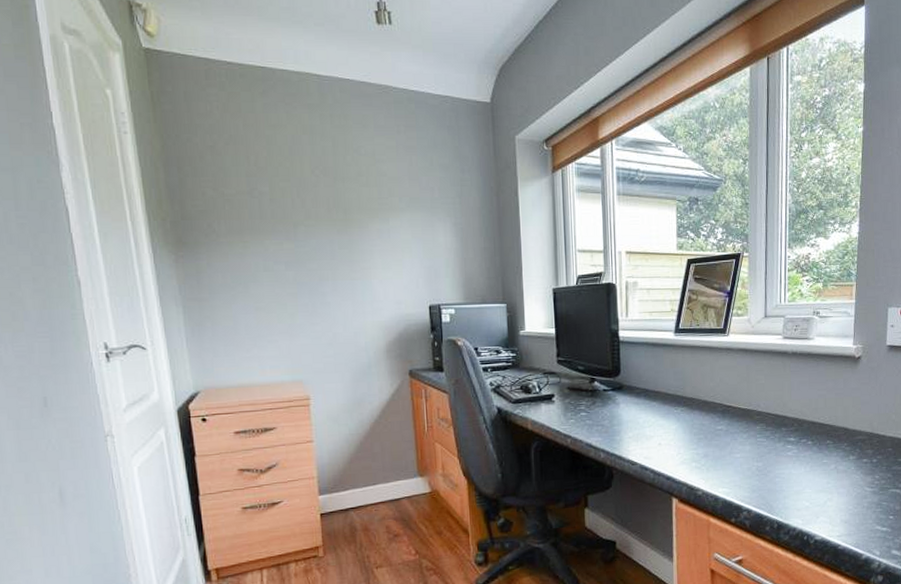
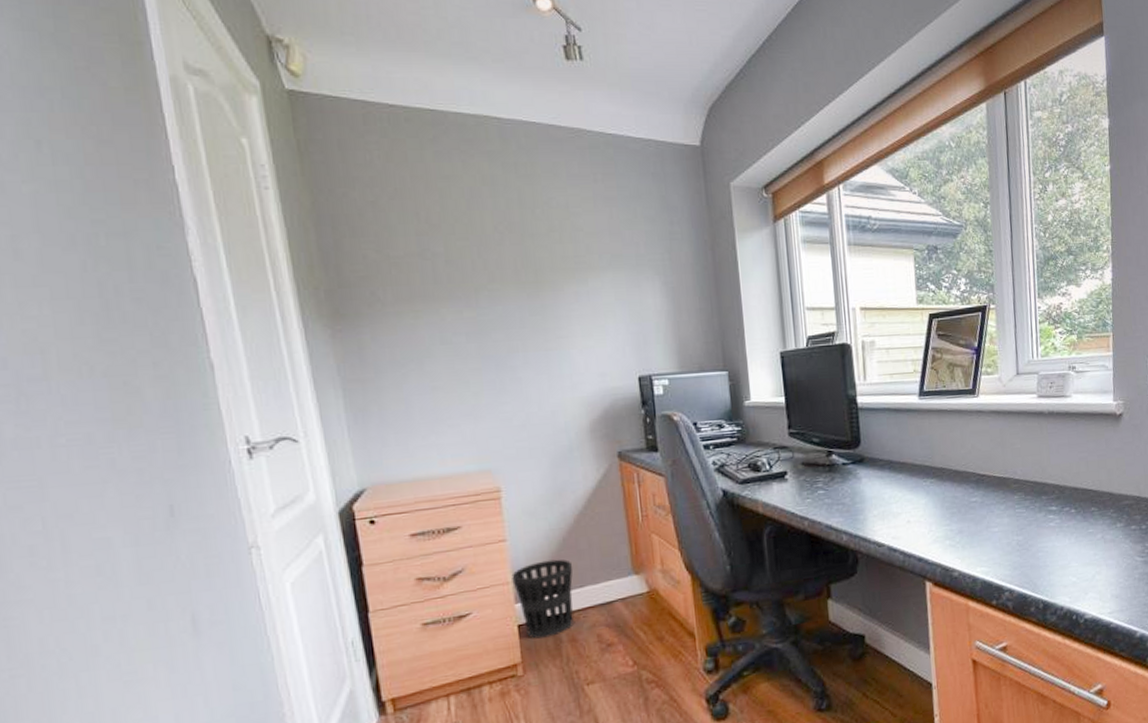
wastebasket: none [316,460,368,526] -> present [511,559,574,639]

